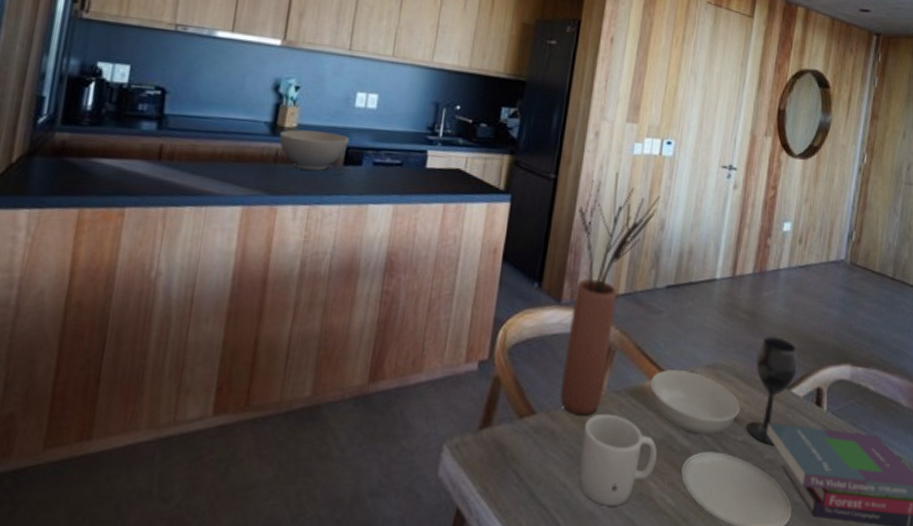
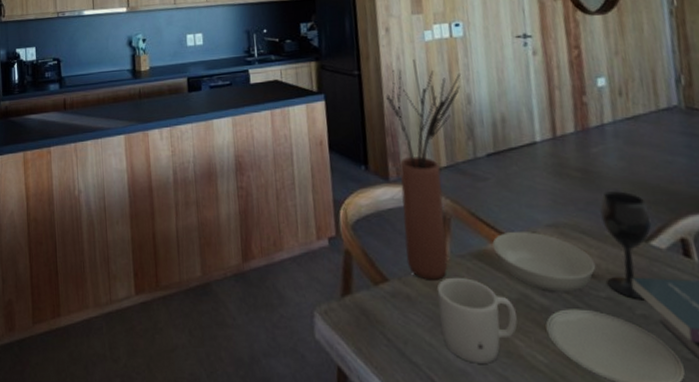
bowl: present [279,129,349,171] -> none [138,69,189,101]

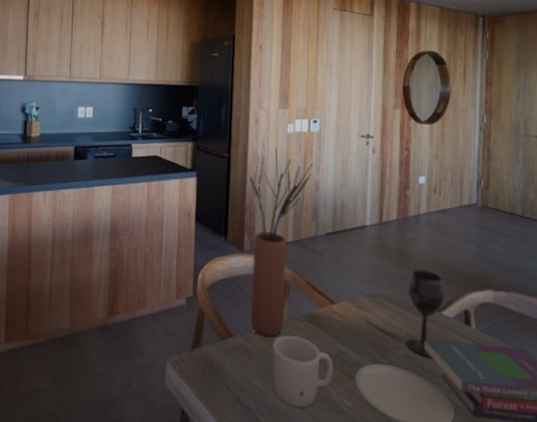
bowl: present [492,232,596,292] -> none [321,299,399,350]

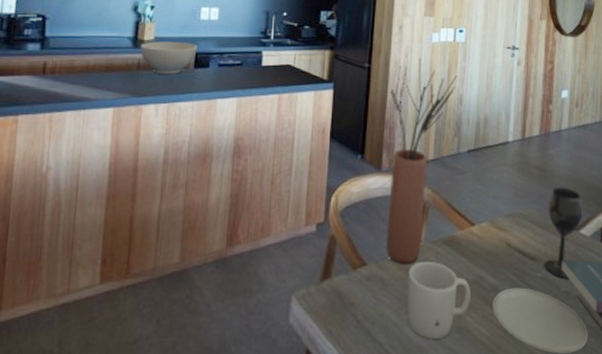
bowl: none [28,138,76,165] -> present [140,41,197,74]

